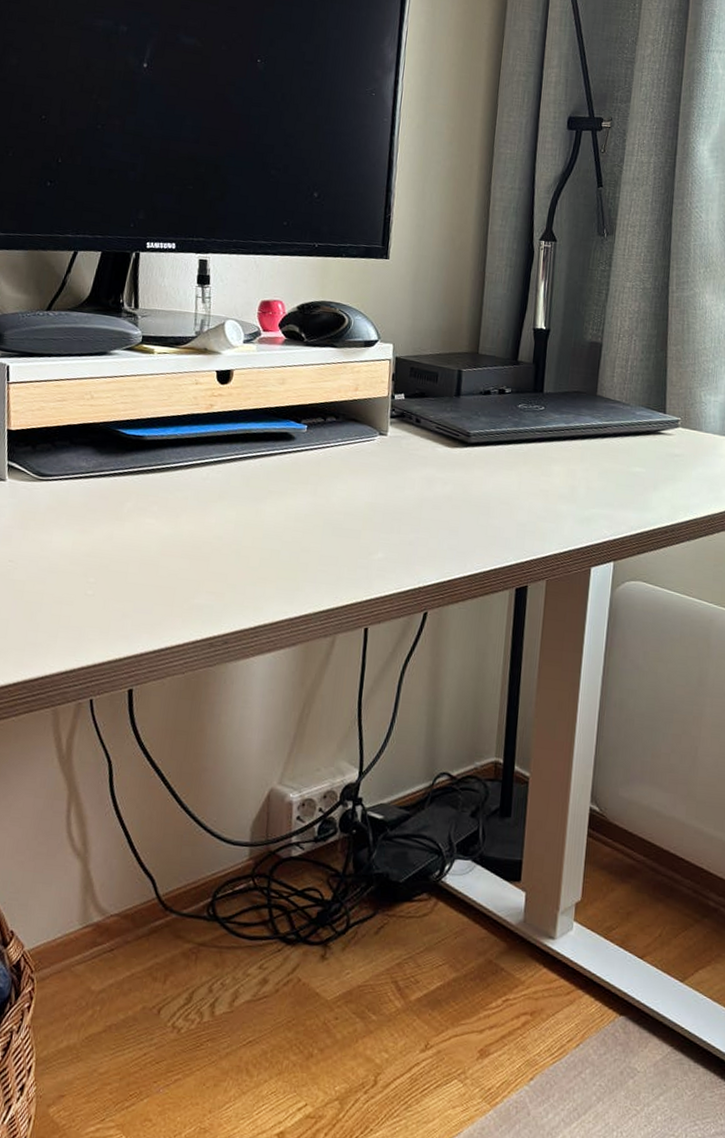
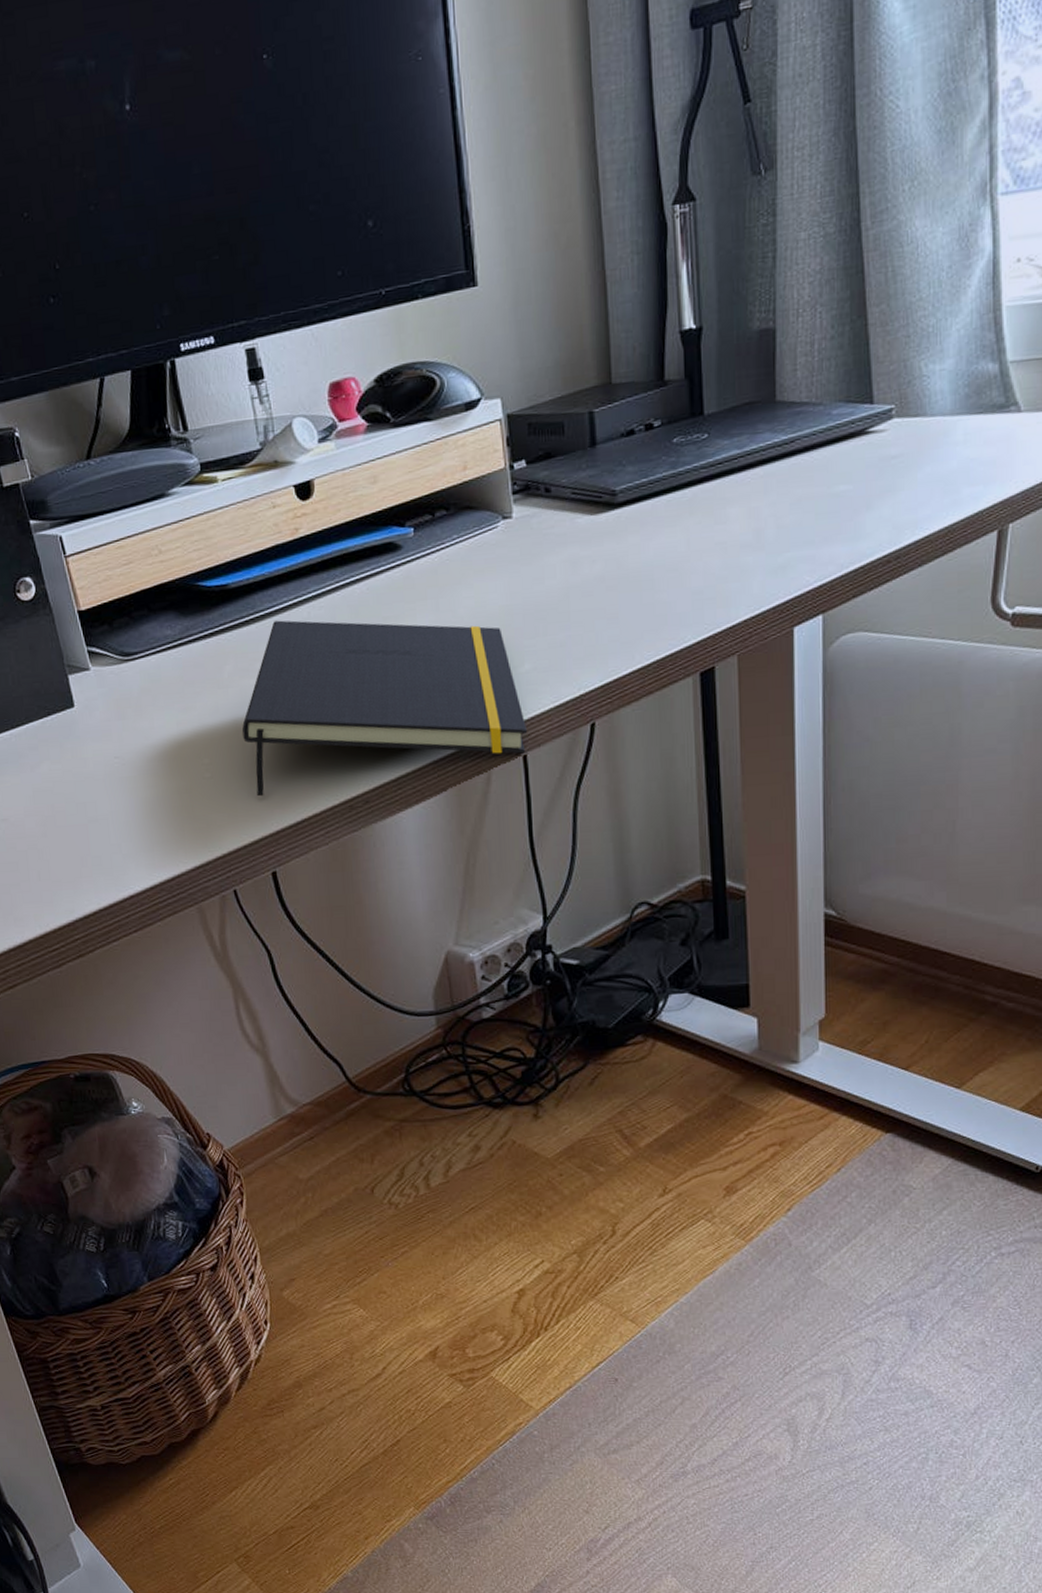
notepad: none [129,474,372,627] -> present [242,620,527,797]

